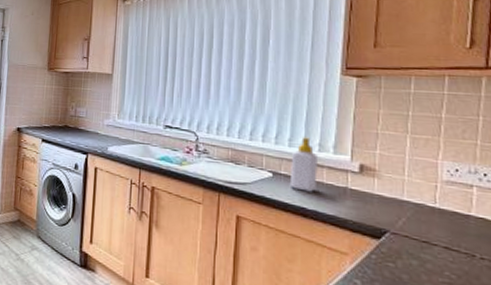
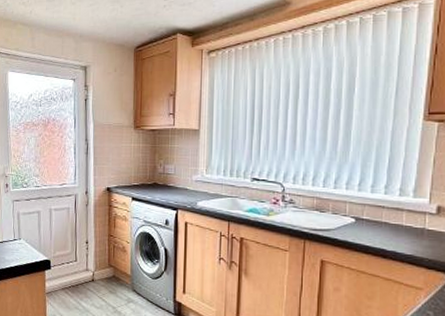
soap bottle: present [289,136,318,192] -> none [371,181,398,234]

